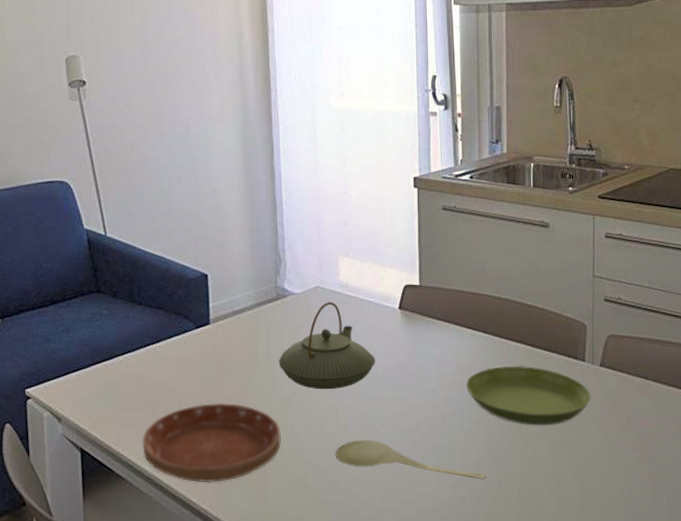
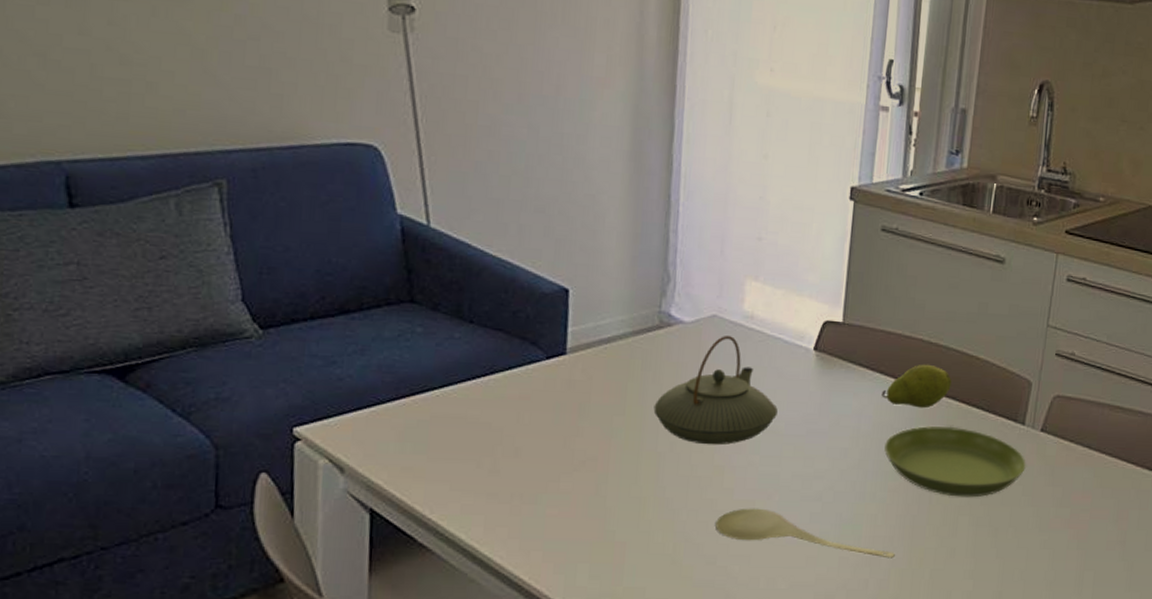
saucer: present [142,403,282,483] -> none [459,456,649,557]
fruit: none [458,315,516,352] -> present [881,364,952,408]

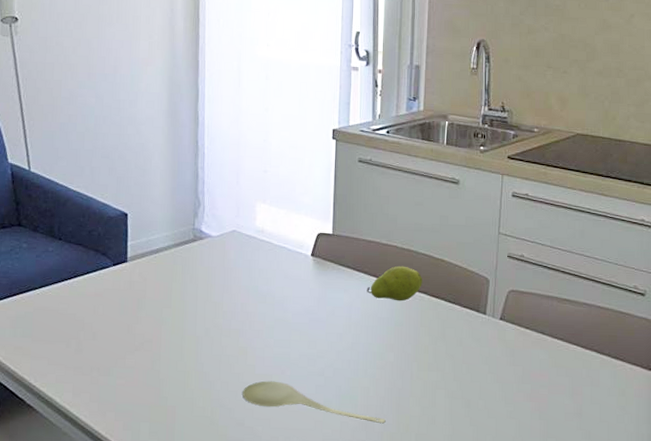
teapot: present [653,336,778,445] -> none [192,246,286,331]
saucer: present [884,426,1026,498] -> none [372,315,490,375]

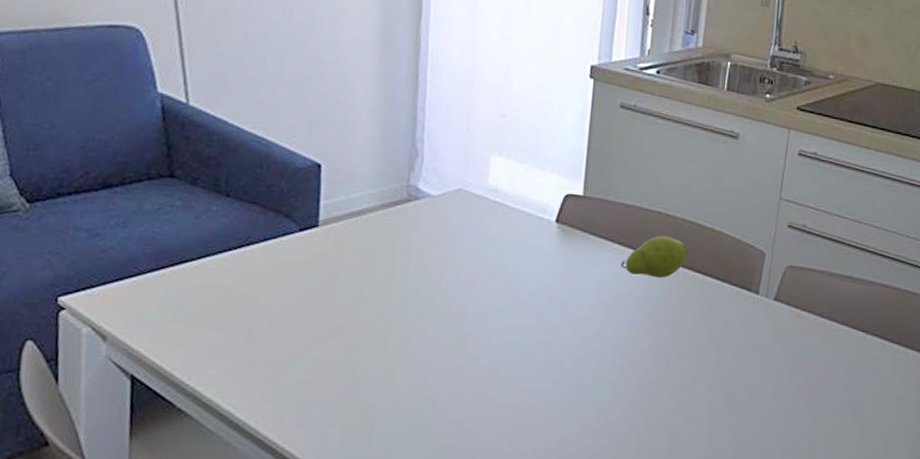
spoon: present [242,381,386,424] -> none [461,374,634,423]

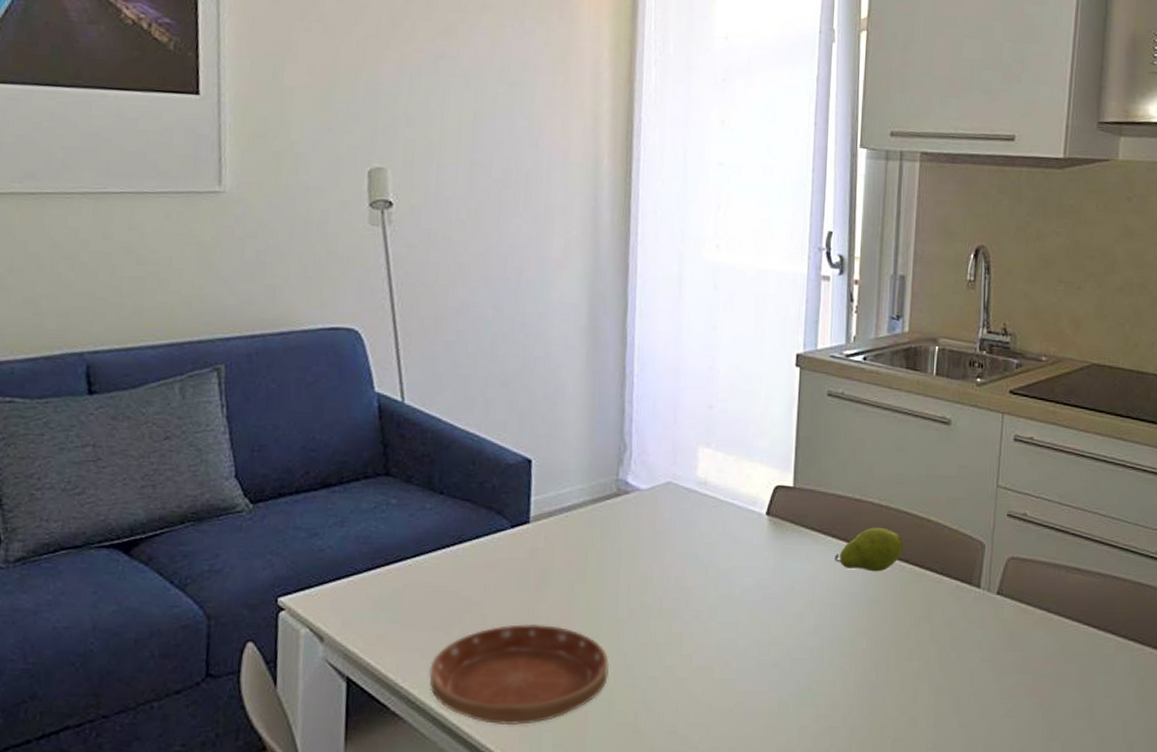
saucer: none [215,324,398,422] -> present [429,623,610,726]

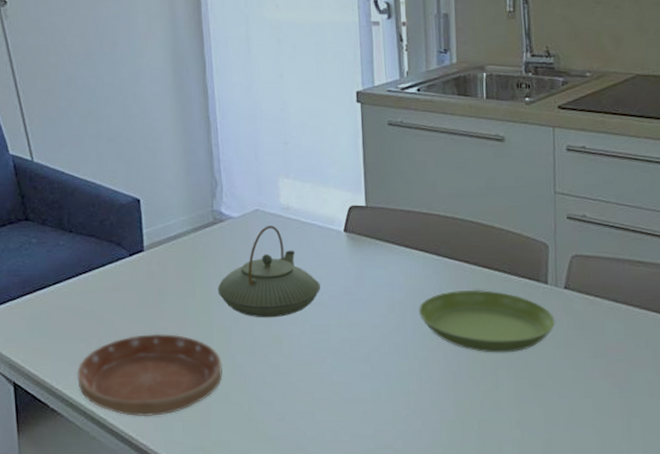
teapot: none [613,502,733,612] -> present [217,226,320,318]
fruit: present [834,527,904,572] -> none [409,236,472,275]
saucer: none [840,590,984,664] -> present [419,289,555,353]

